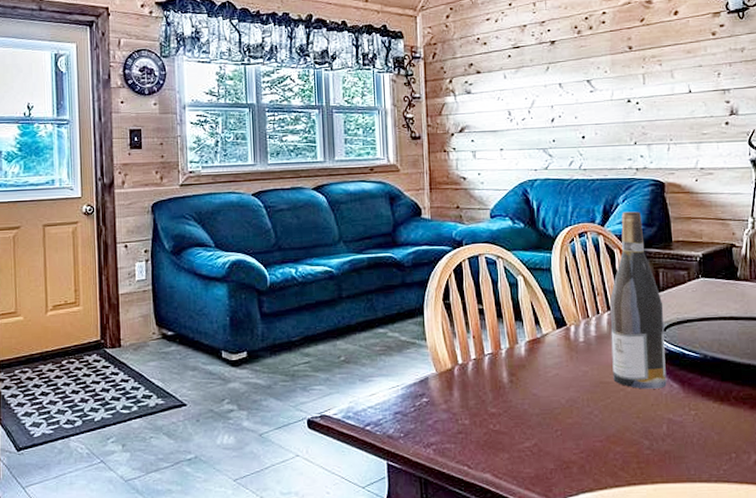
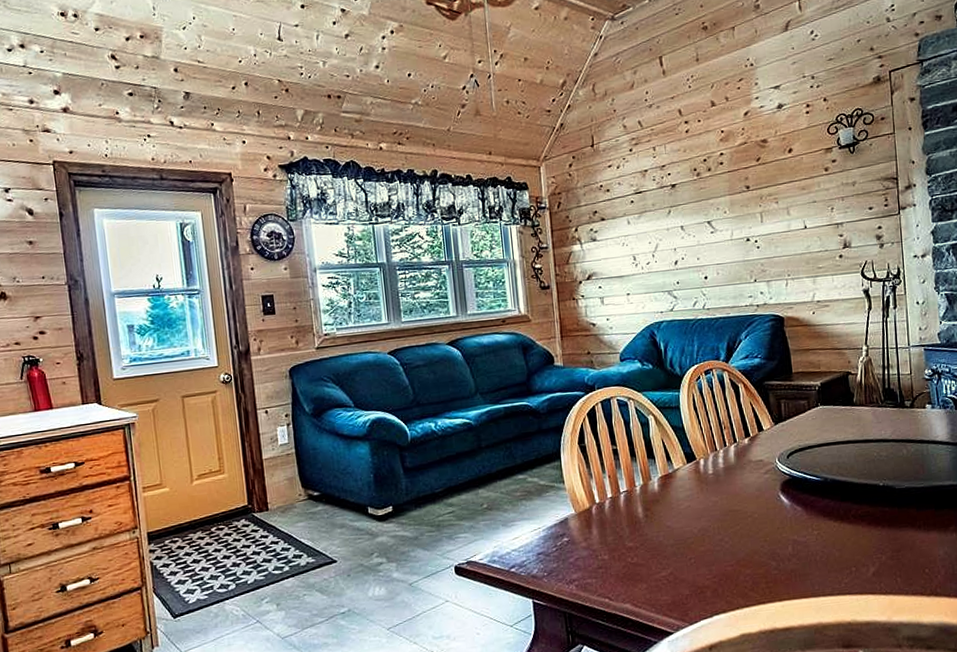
wine bottle: present [610,211,667,389] -> none [736,346,791,514]

